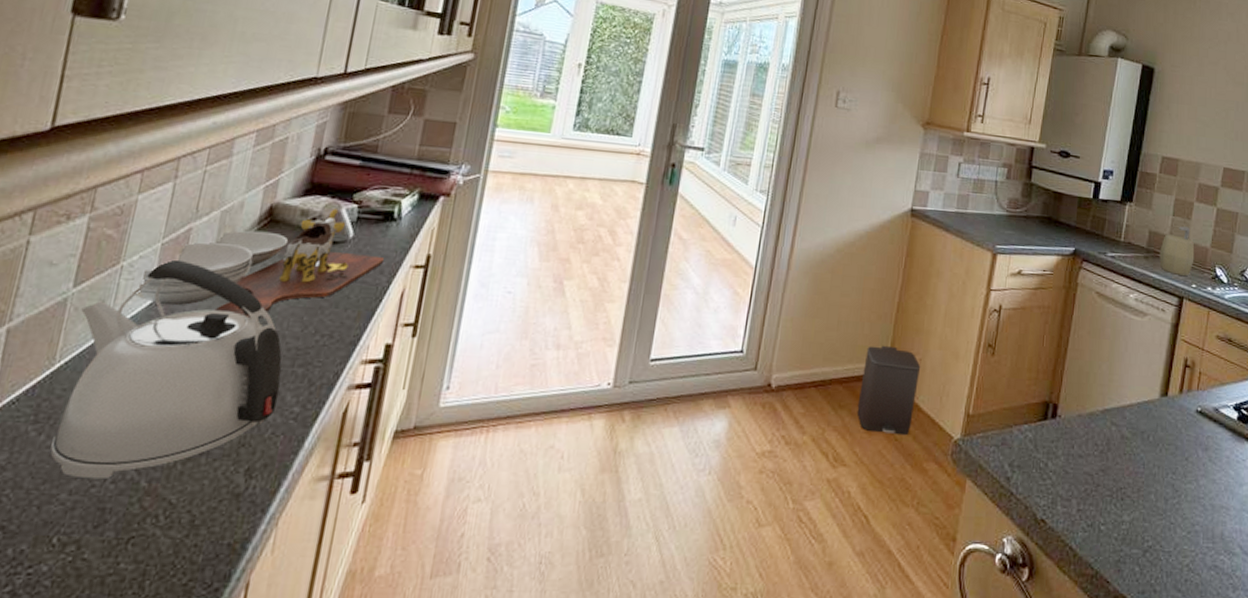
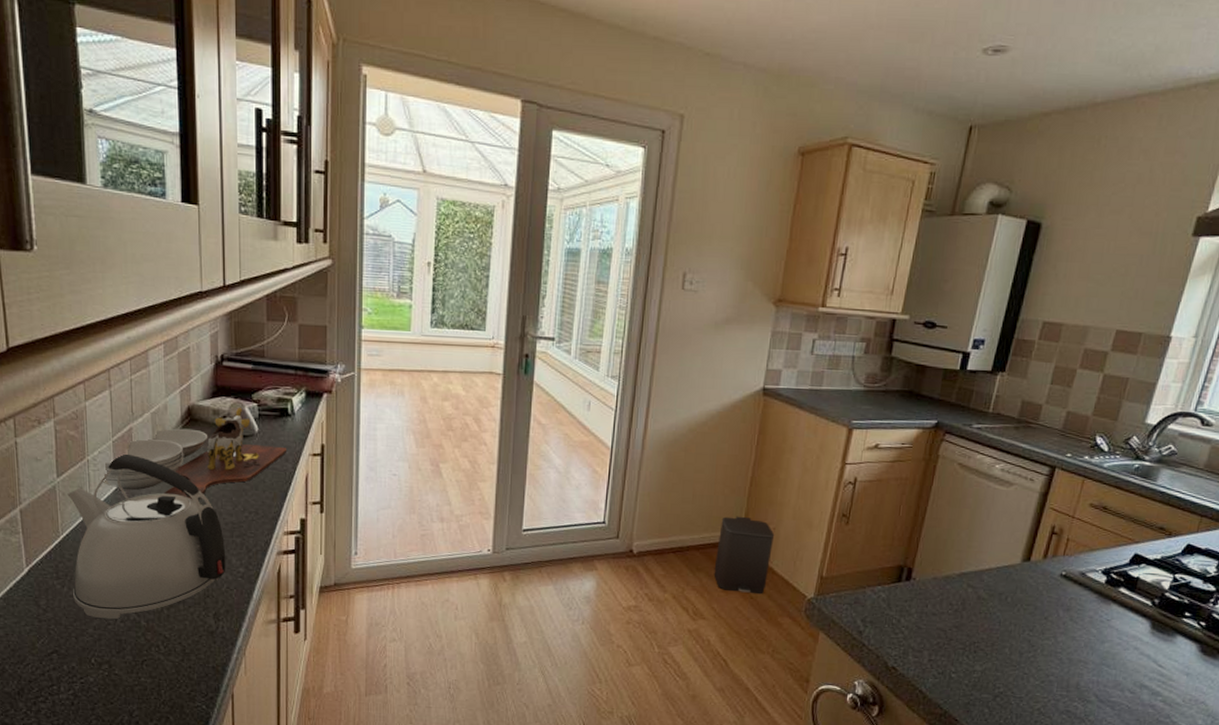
soap dispenser: present [1159,226,1195,277] -> none [1031,395,1074,446]

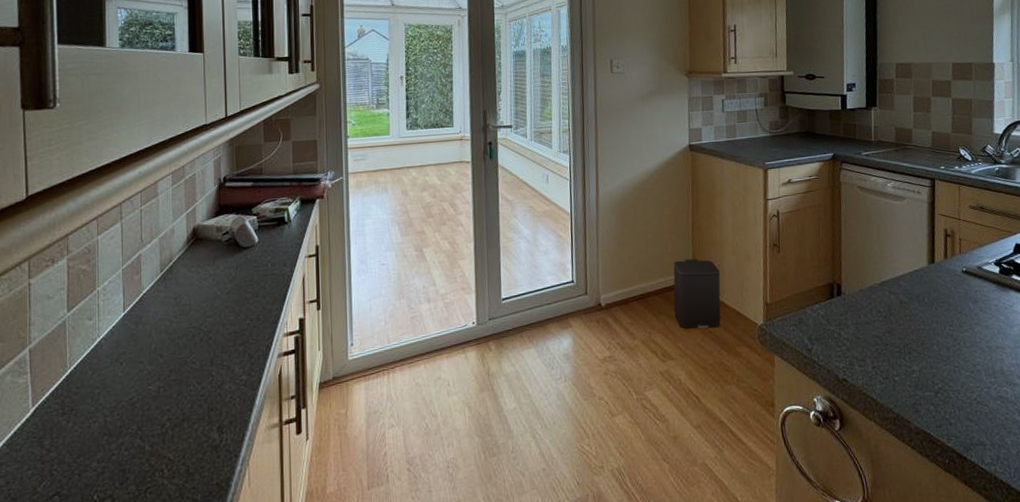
kettle: present [67,454,226,620] -> none [77,279,230,451]
cutting board: present [98,407,288,499] -> none [107,221,285,315]

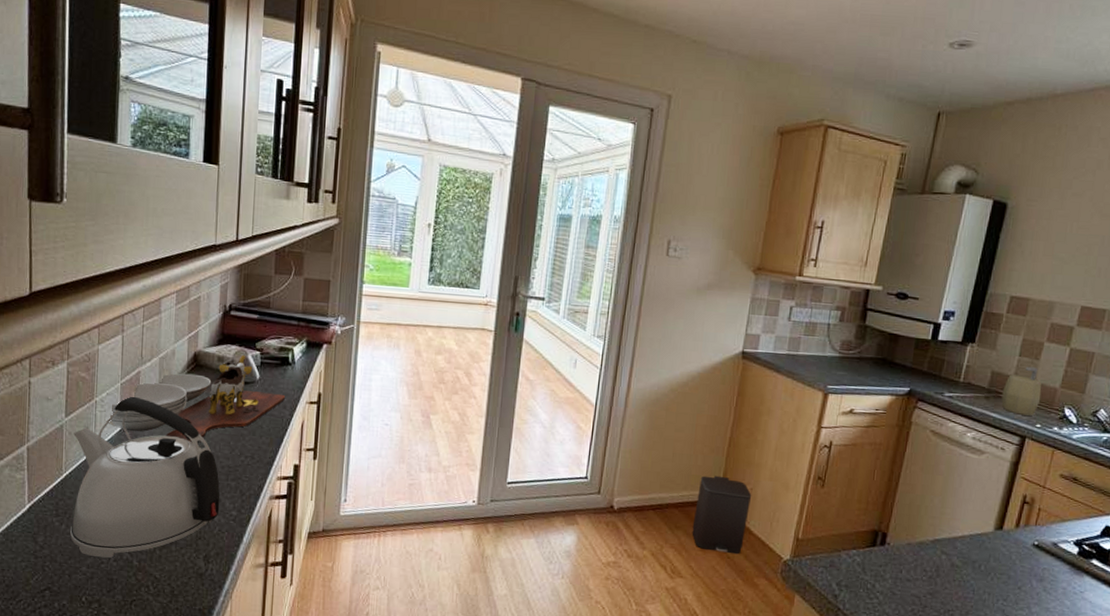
kettle: none [77,279,230,451] -> present [69,396,220,559]
cutting board: none [107,221,285,315] -> present [104,354,286,442]
soap dispenser: none [907,119,939,161] -> present [1001,367,1042,416]

